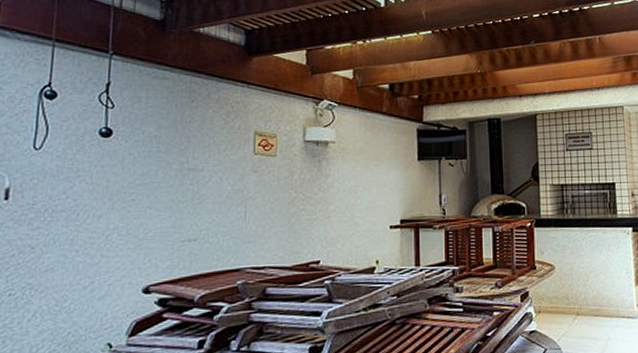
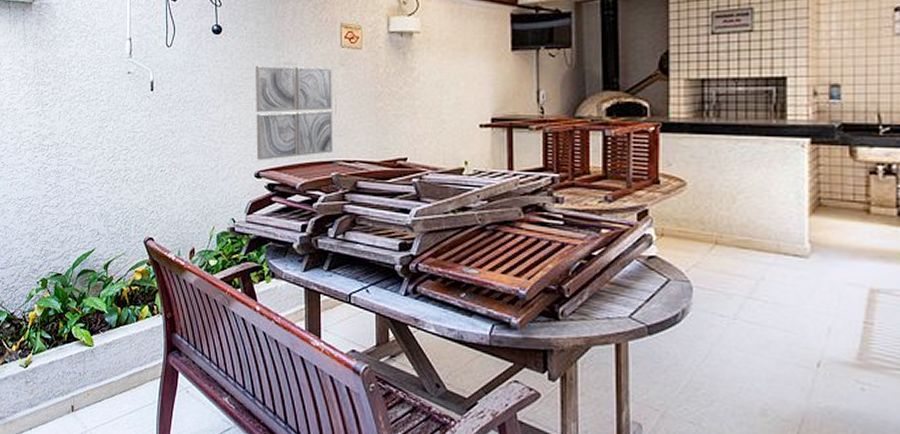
wall art: none [147,171,243,274] -> present [255,65,333,160]

